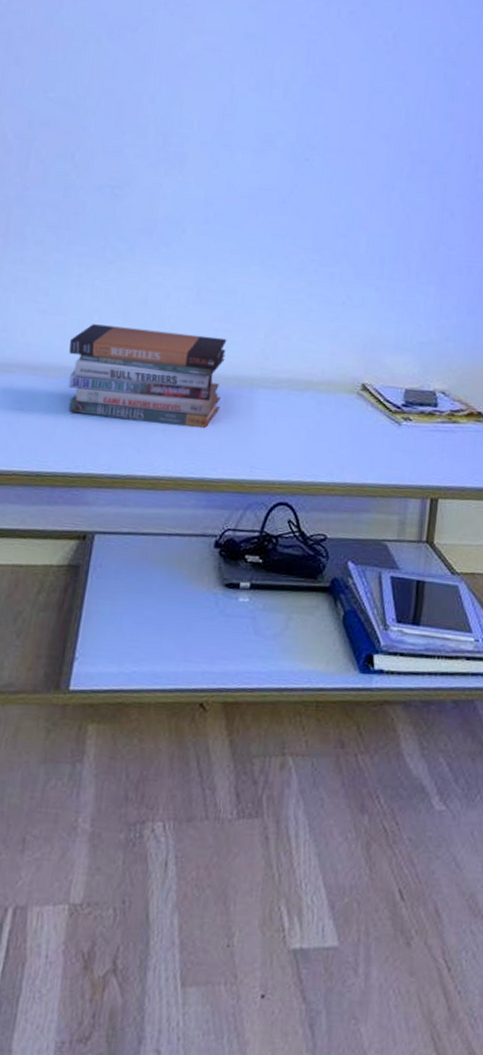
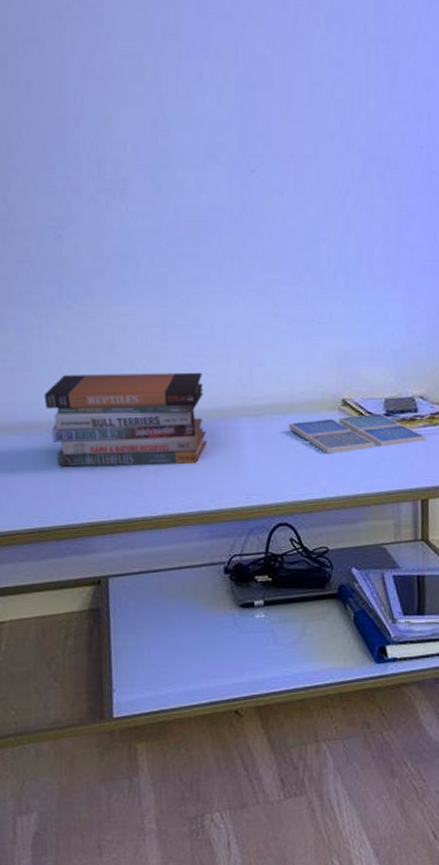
drink coaster: none [304,400,444,438] -> present [288,414,427,455]

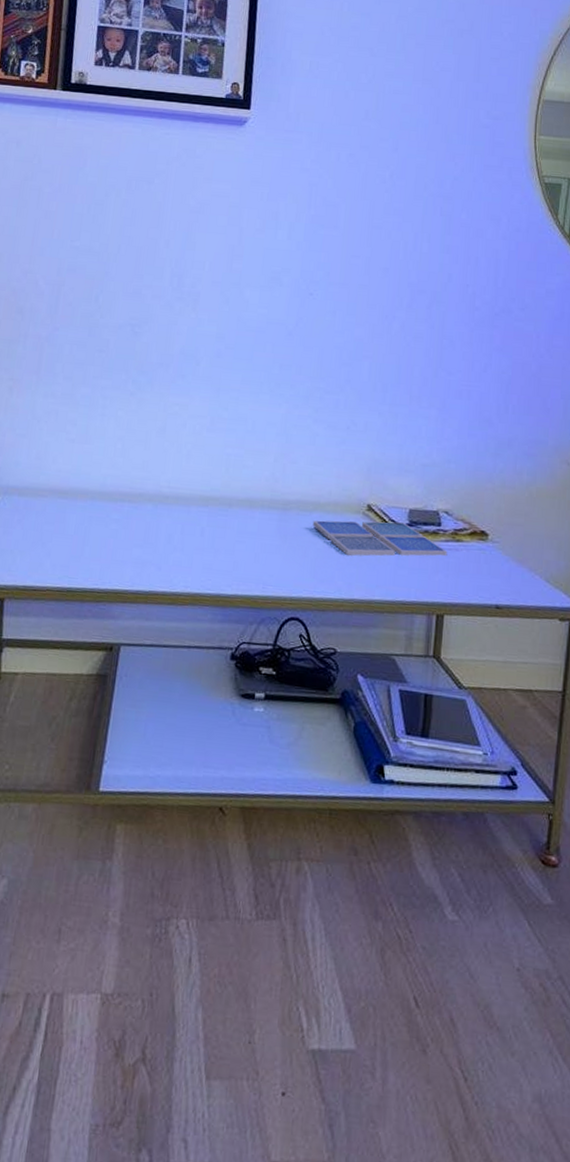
book stack: present [45,372,206,467] -> none [95,451,239,548]

